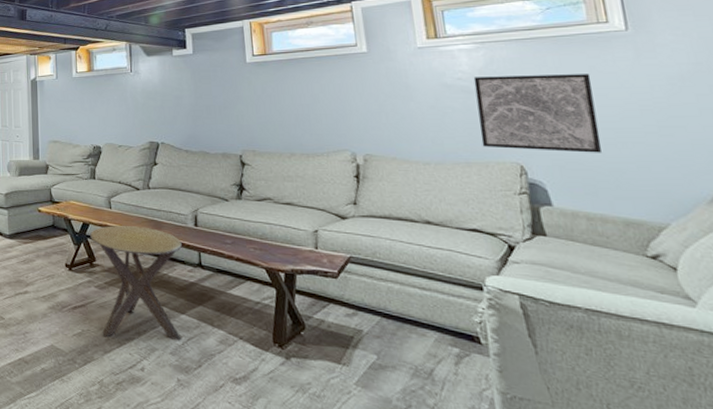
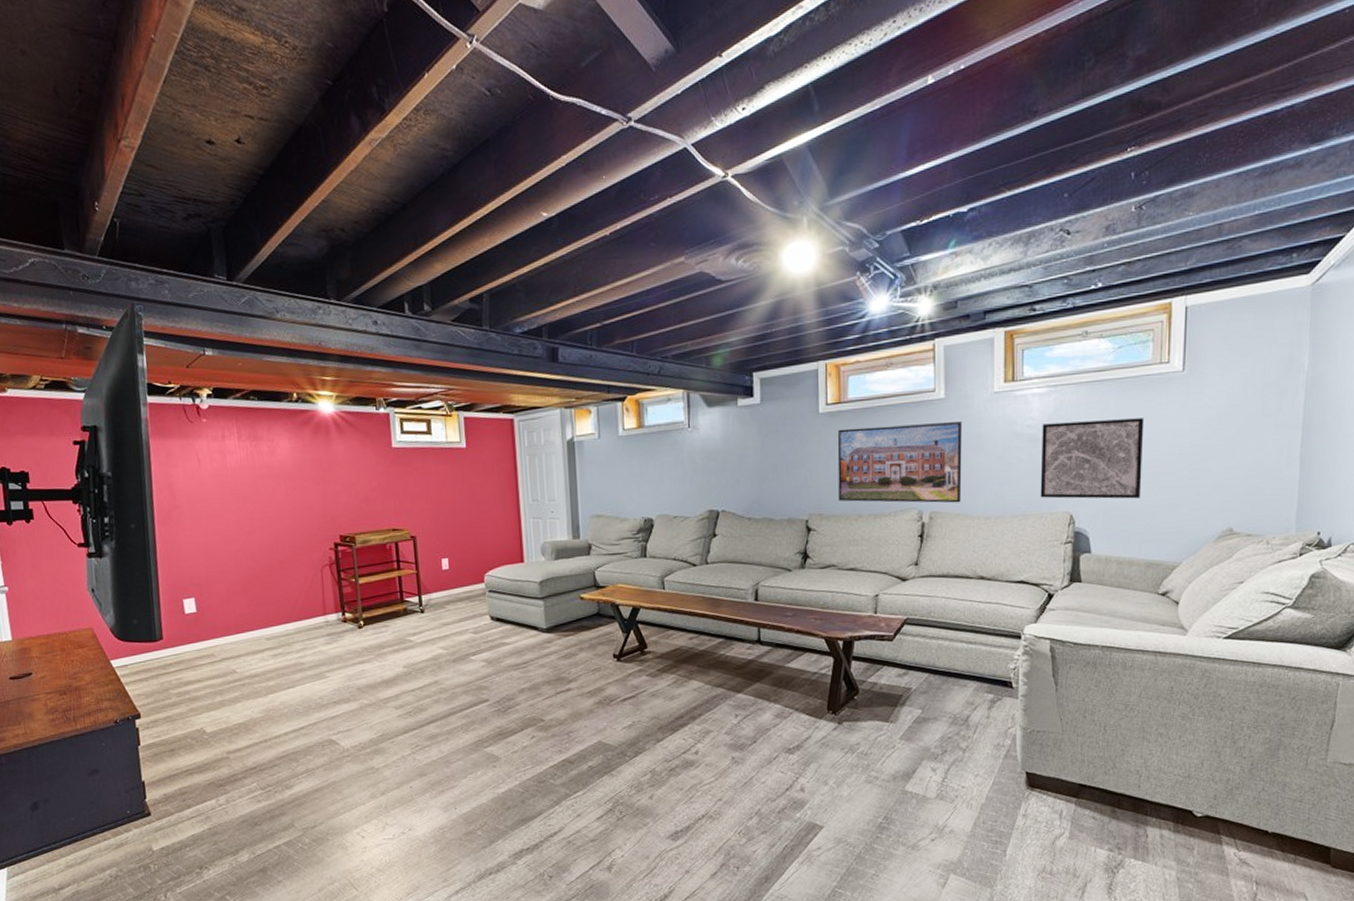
side table: present [90,225,182,341] -> none [641,606,741,726]
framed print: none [265,73,395,147] -> present [837,422,962,503]

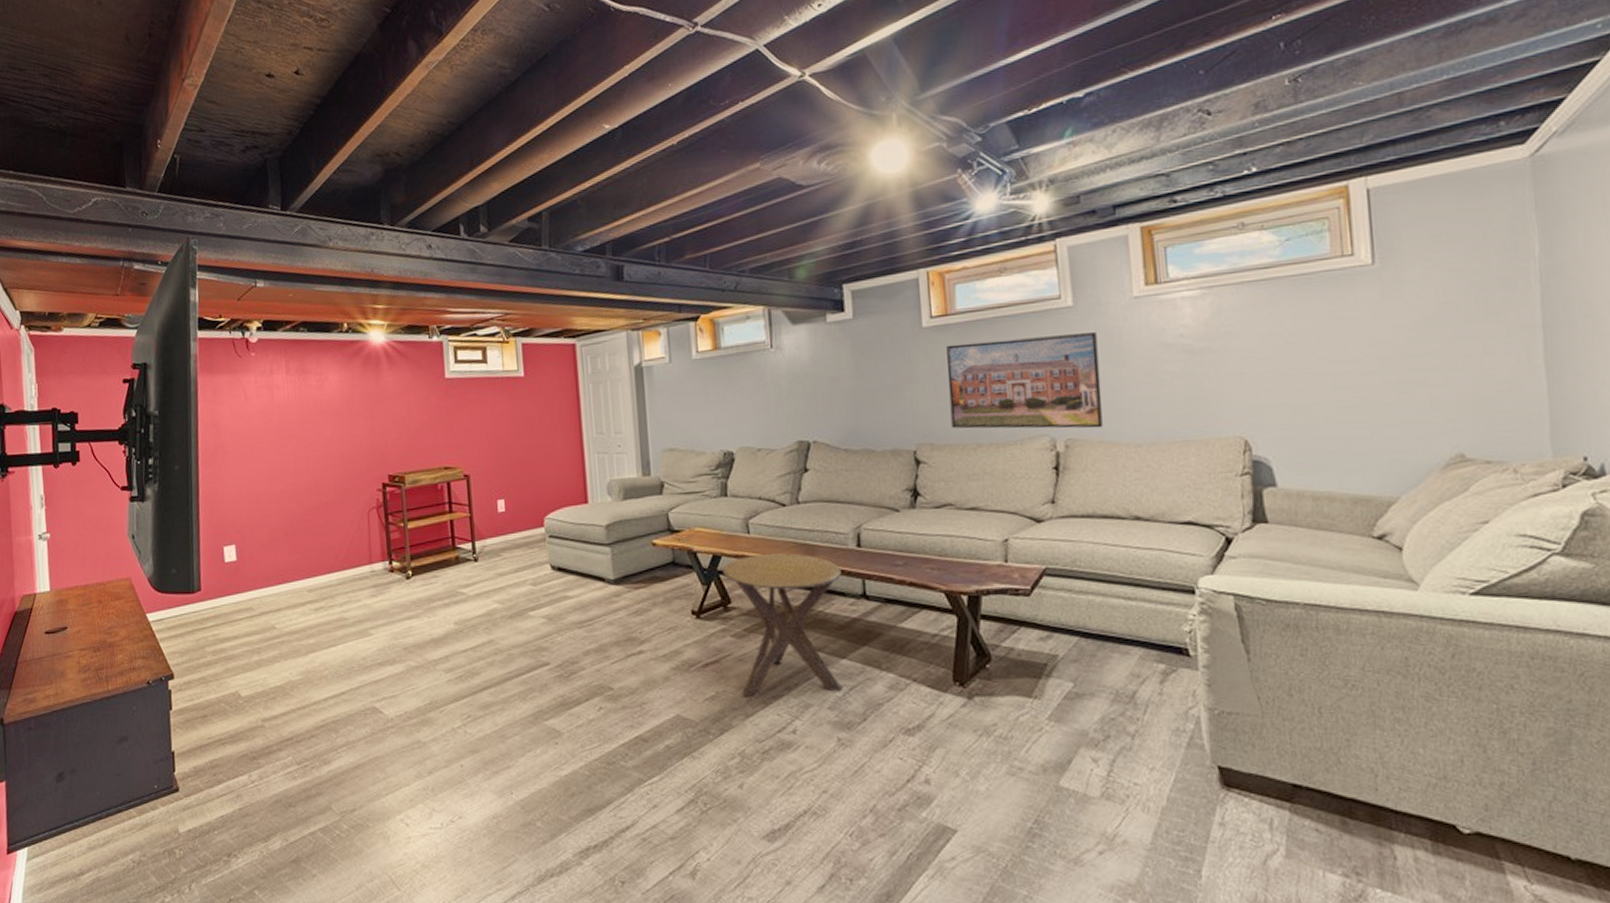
side table: none [641,606,741,726] -> present [723,553,843,698]
wall art: present [1040,418,1145,499] -> none [1197,321,1335,421]

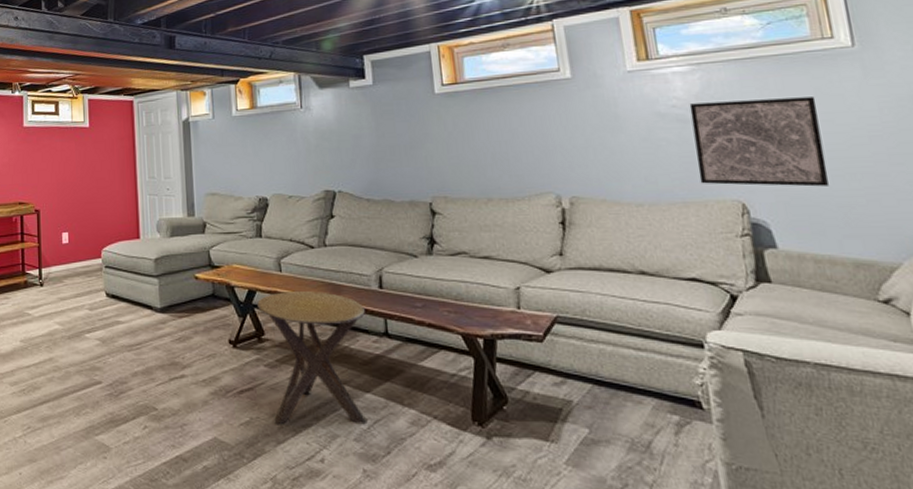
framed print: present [946,332,1103,429] -> none [457,102,605,188]
wall art: none [1197,321,1335,421] -> present [689,97,829,187]

